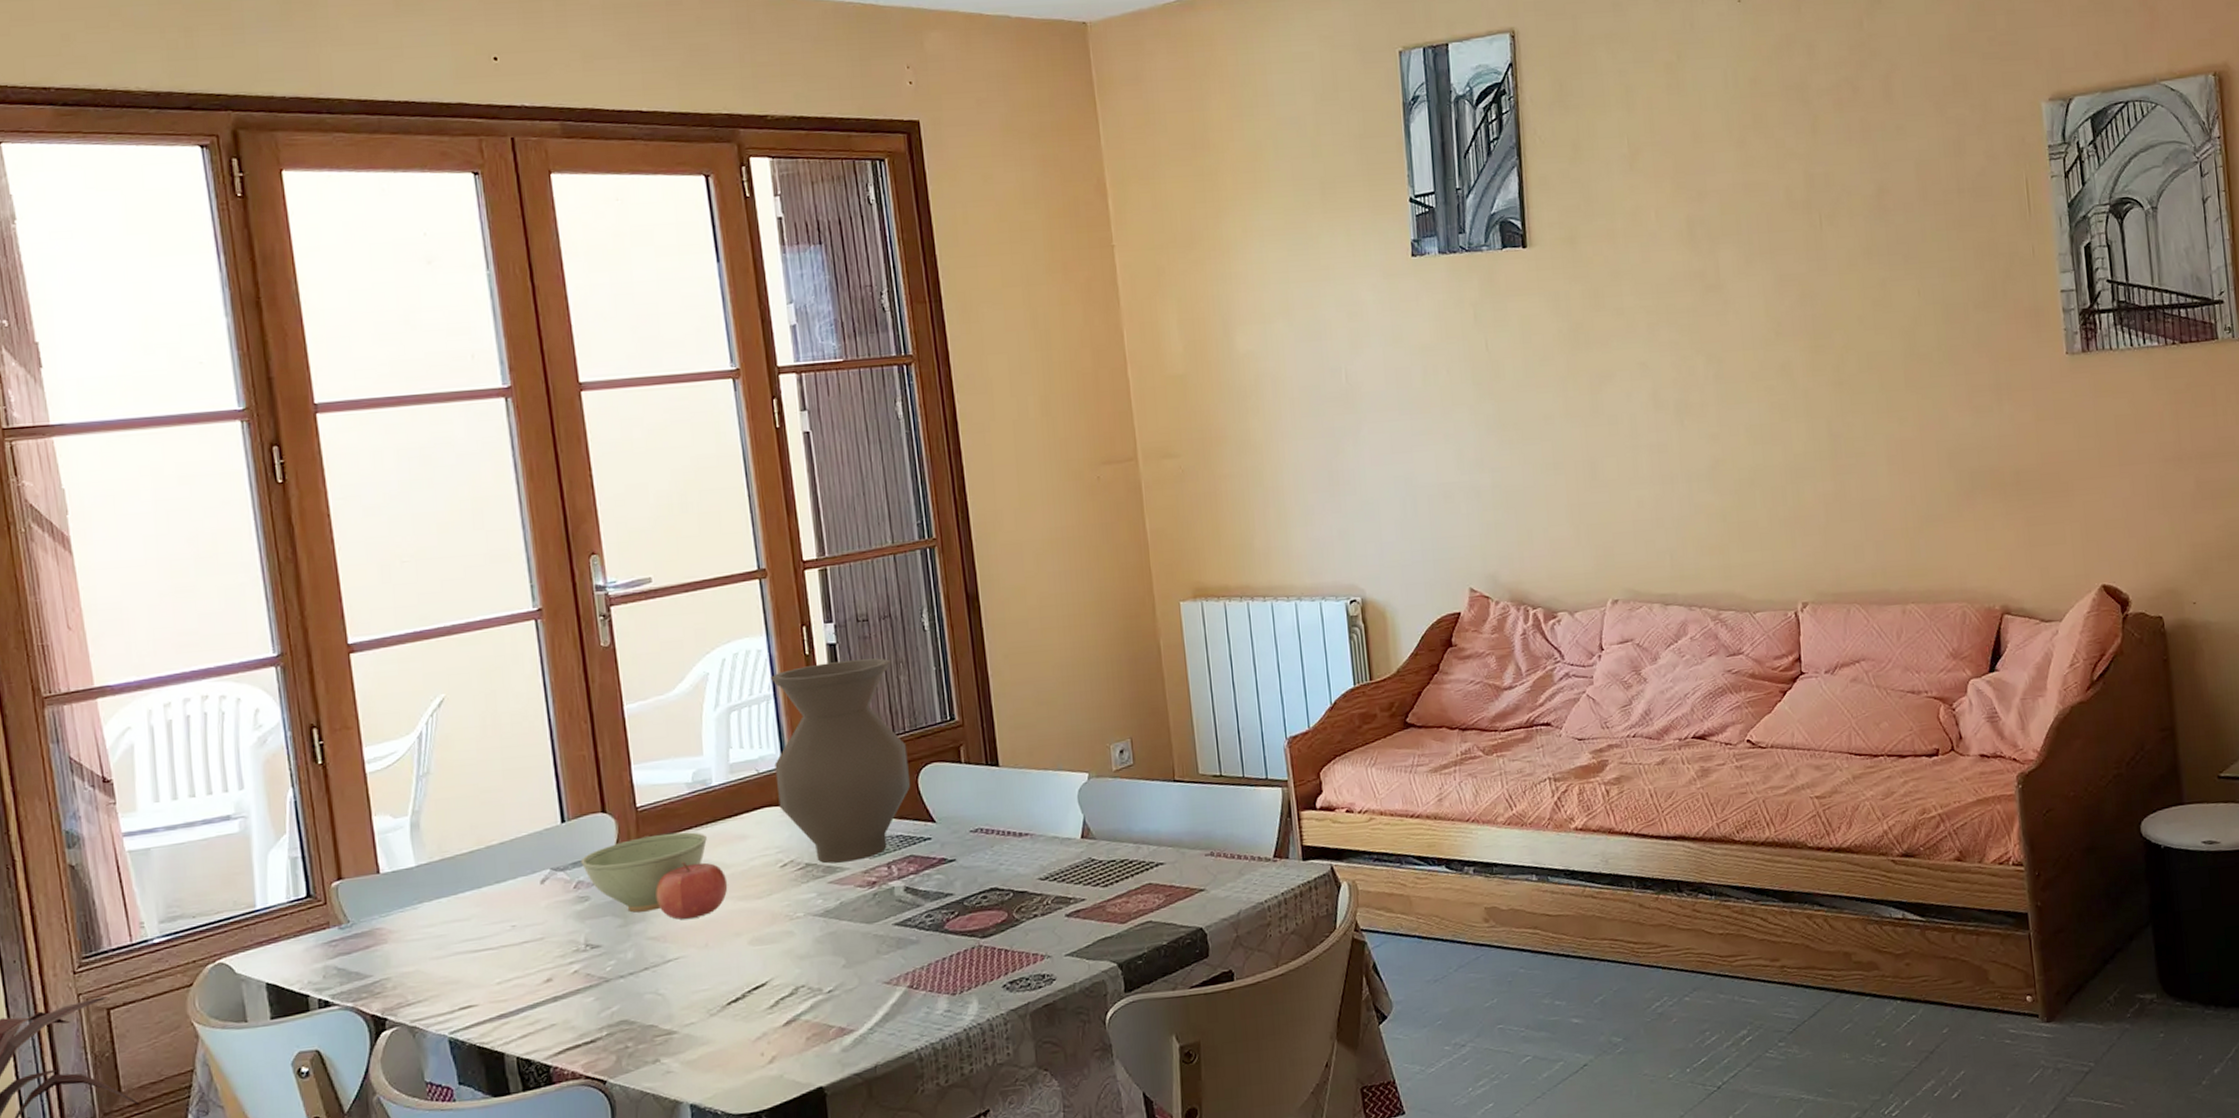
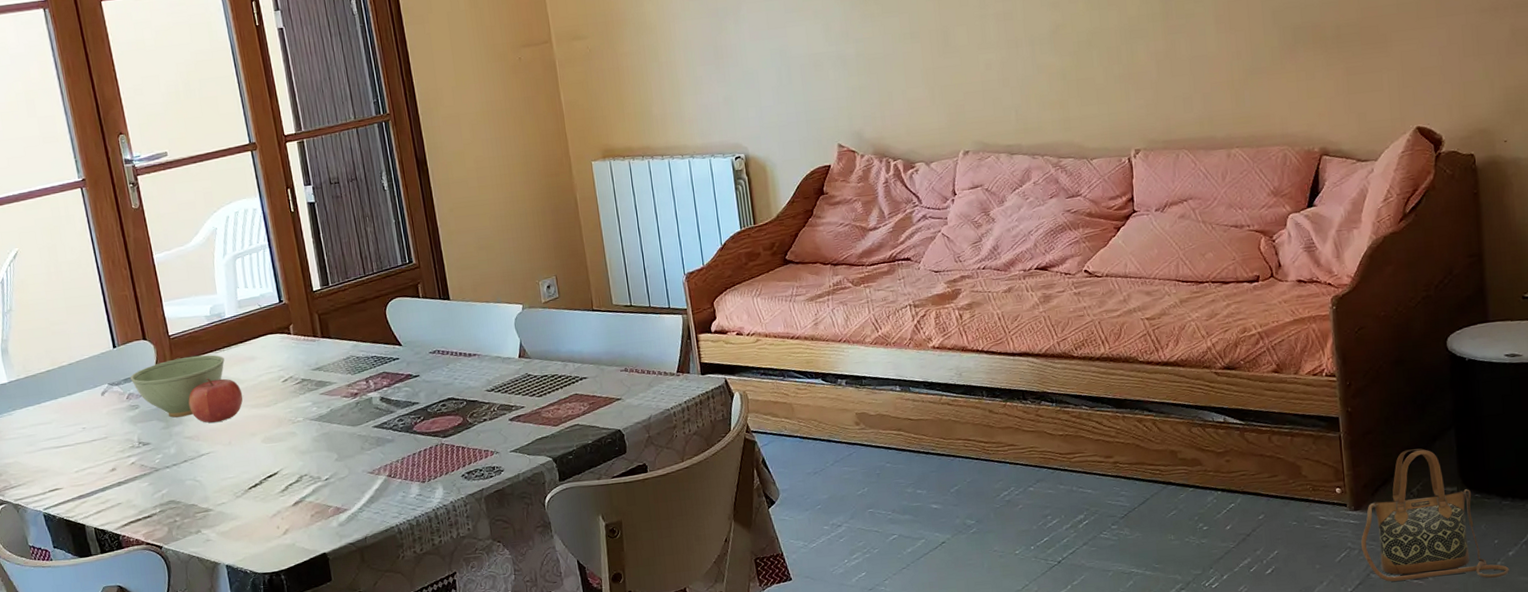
vase: present [771,658,911,864] -> none [265,213,381,379]
handbag: none [2054,949,2215,1107] -> present [1360,448,1509,582]

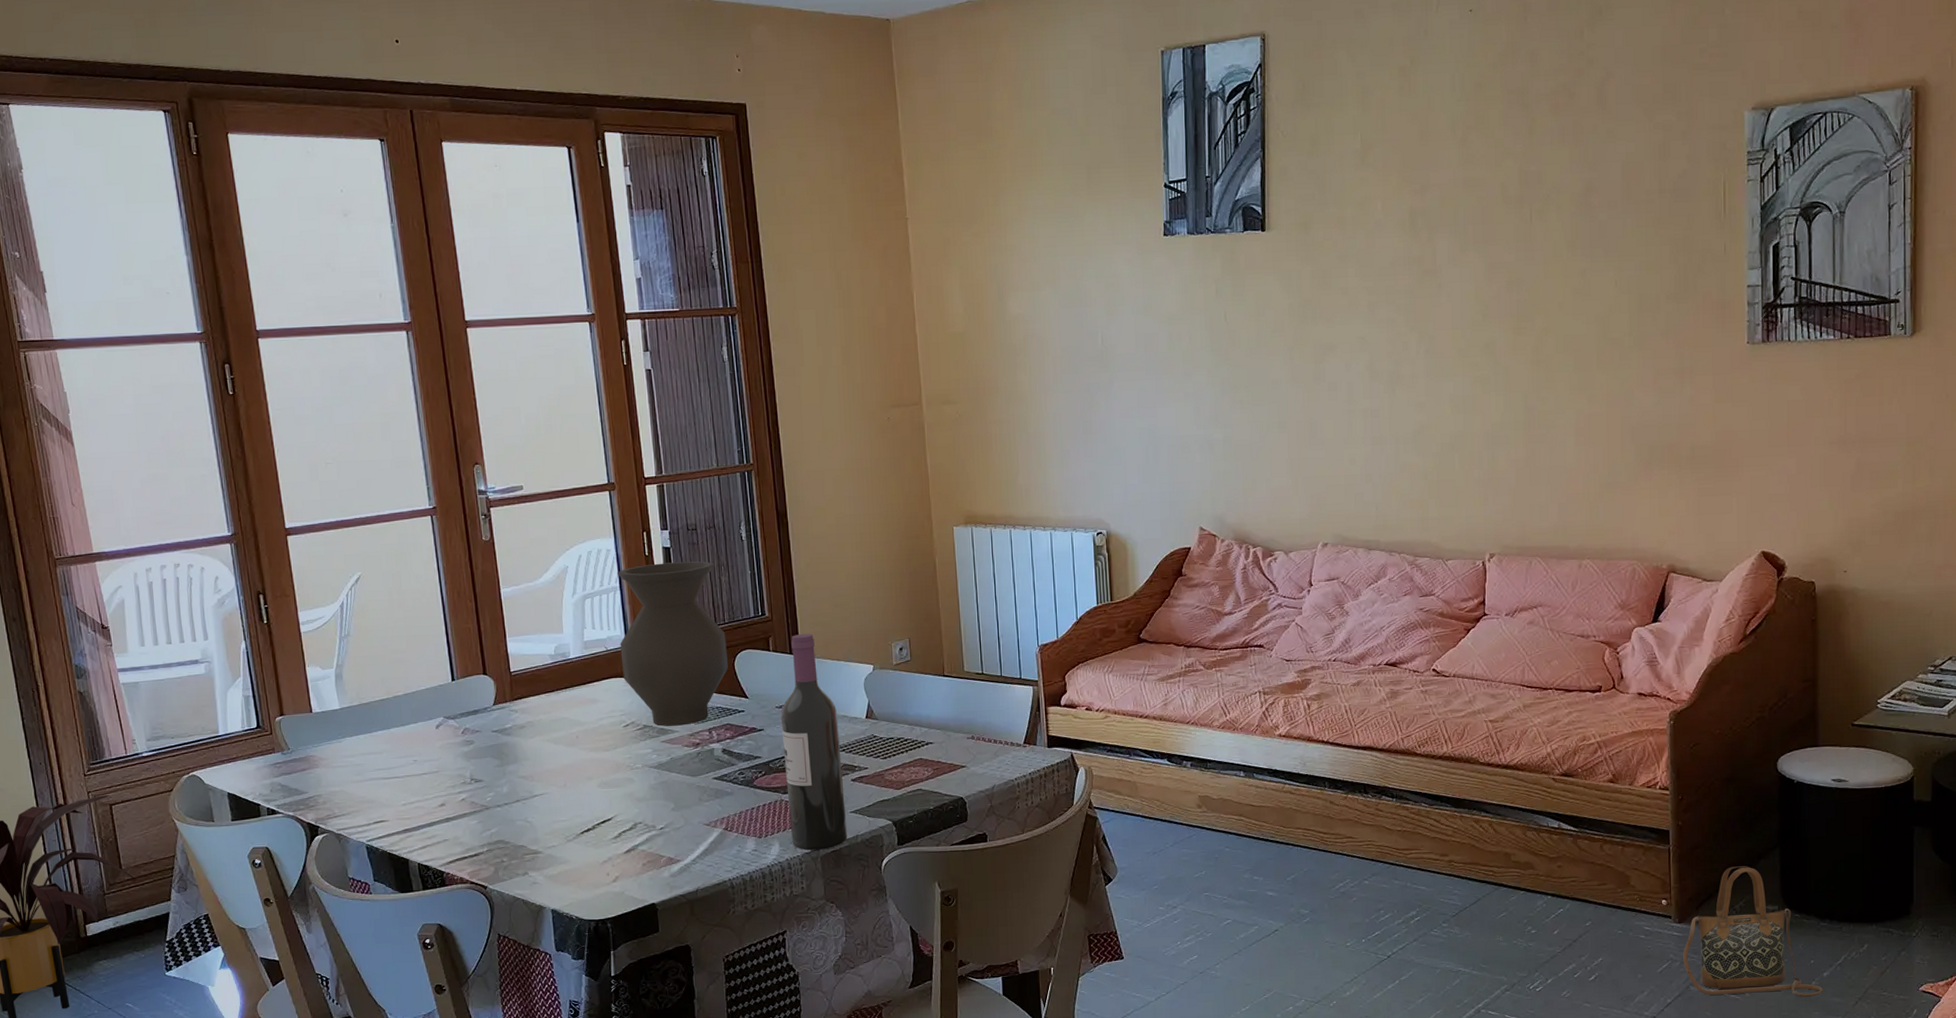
bowl: present [130,354,225,418] -> none [467,694,566,756]
fruit: present [188,378,243,423] -> none [525,718,582,764]
vase: none [265,213,381,379] -> present [618,561,729,726]
wine bottle: none [435,278,510,492] -> present [780,633,848,850]

